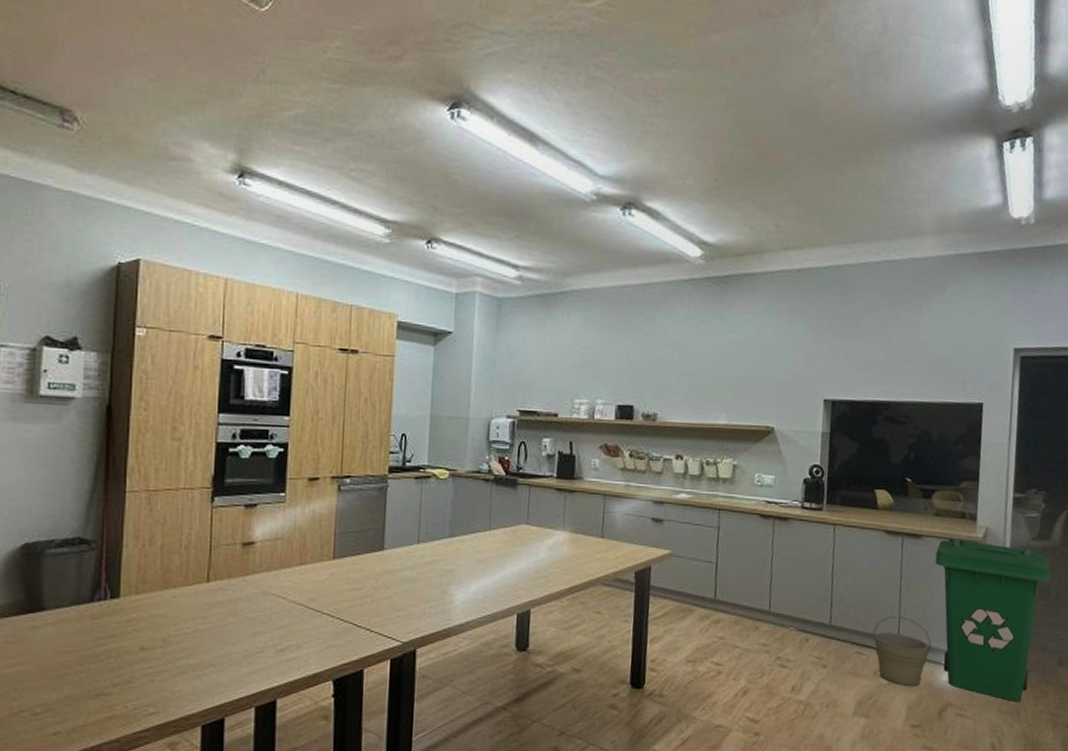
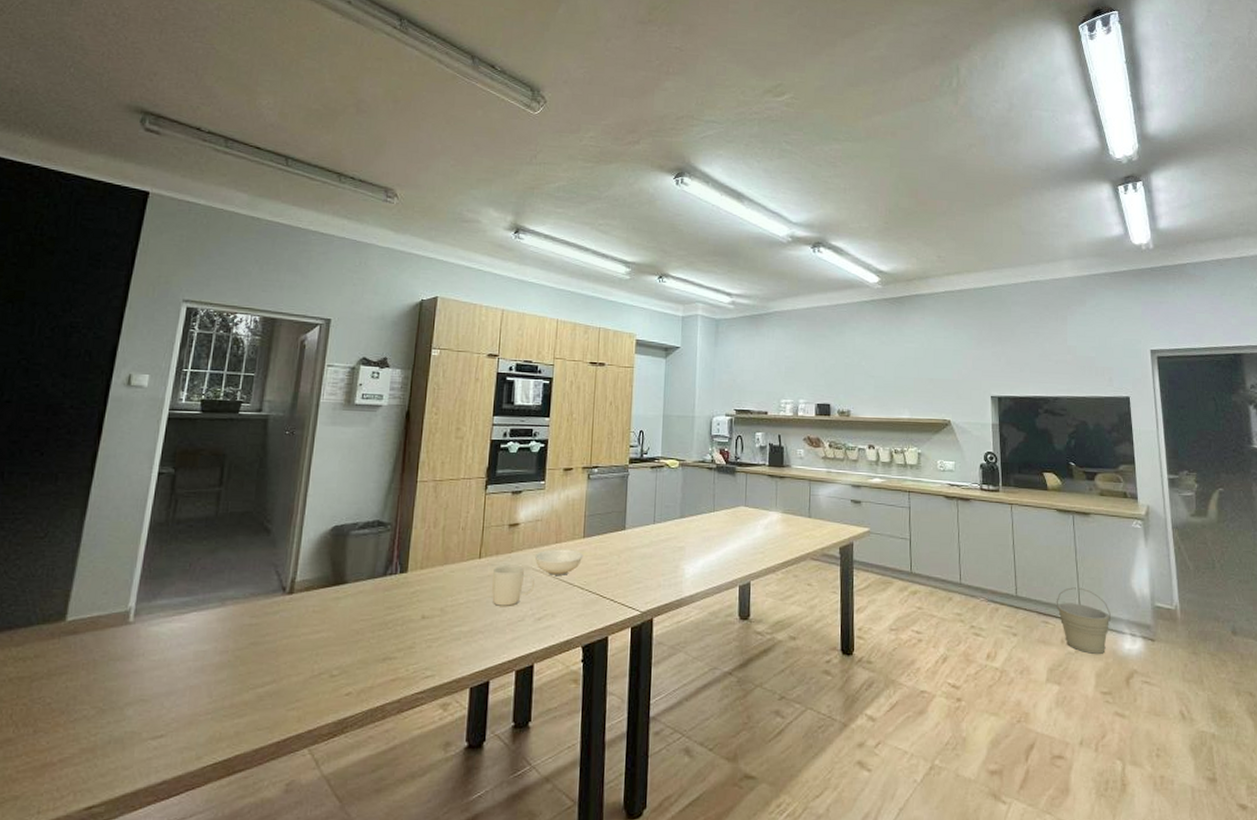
mug: none [224,589,275,636] -> present [492,564,534,606]
bowl: none [274,572,334,602] -> present [534,549,584,575]
recycling bin: present [935,538,1051,702] -> none [1105,516,1213,671]

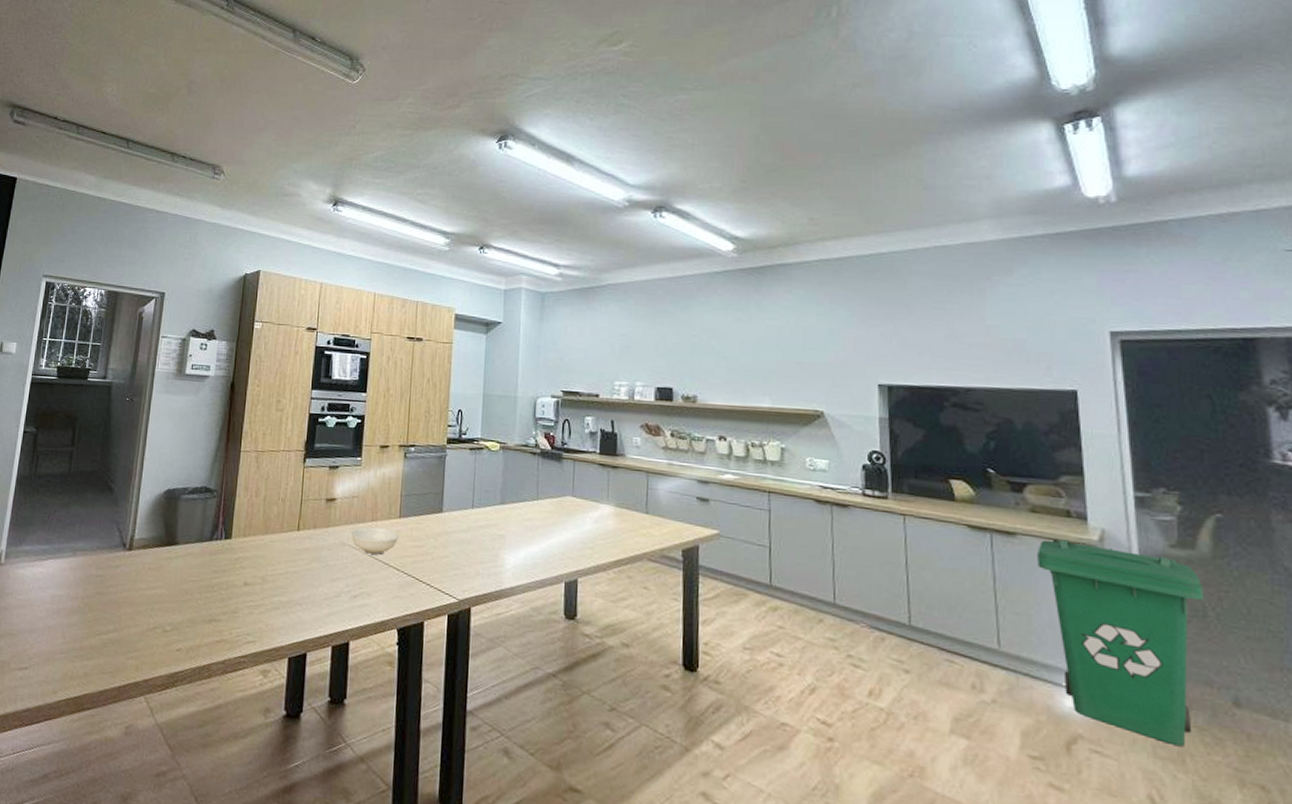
mug: present [492,564,534,606] -> none [309,539,351,581]
bucket: present [1056,587,1111,654] -> none [965,622,1044,709]
recycling bin: none [1105,516,1213,671] -> present [1037,539,1205,747]

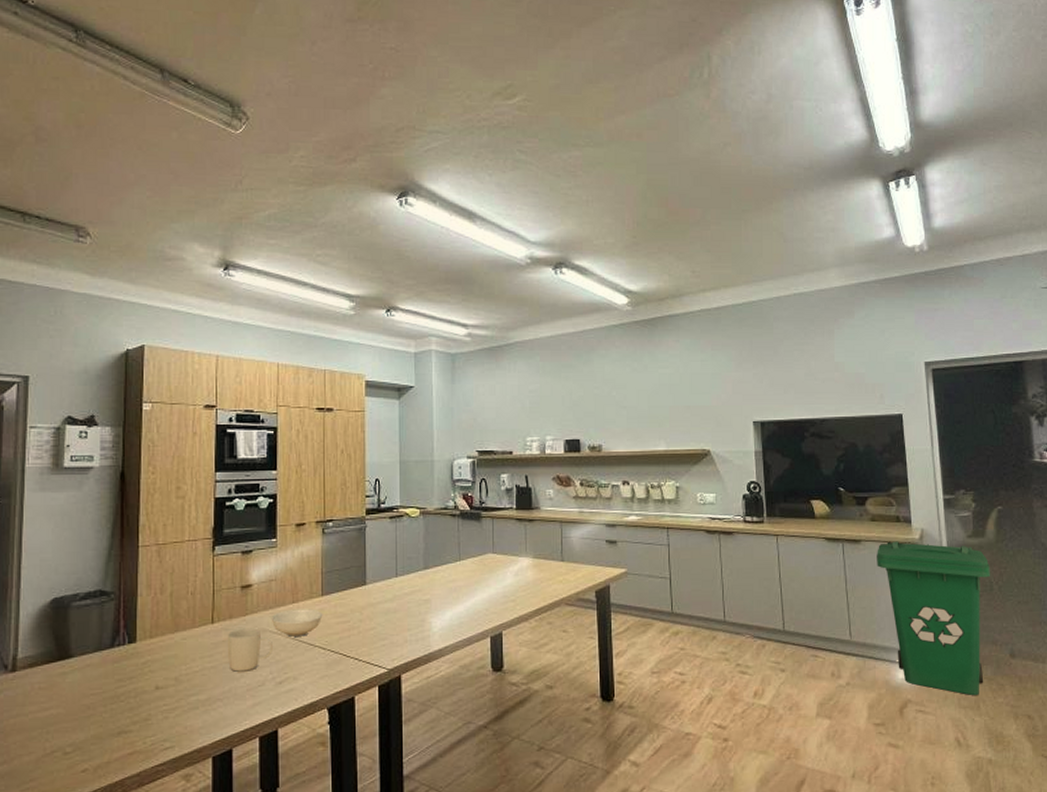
mug: none [309,539,351,581] -> present [228,628,272,672]

